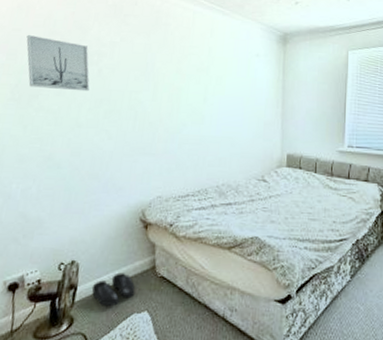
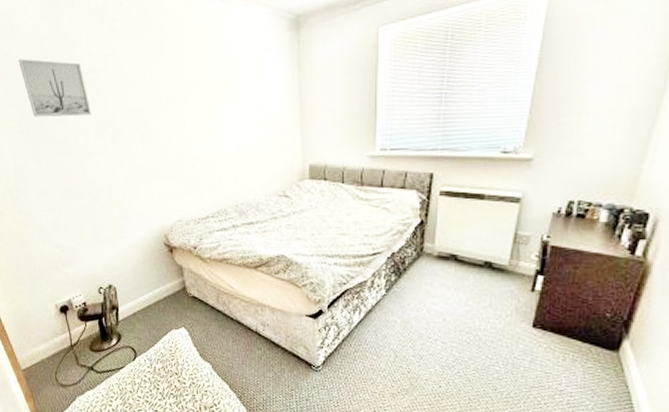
shoe: present [91,272,135,306] -> none [131,294,171,323]

